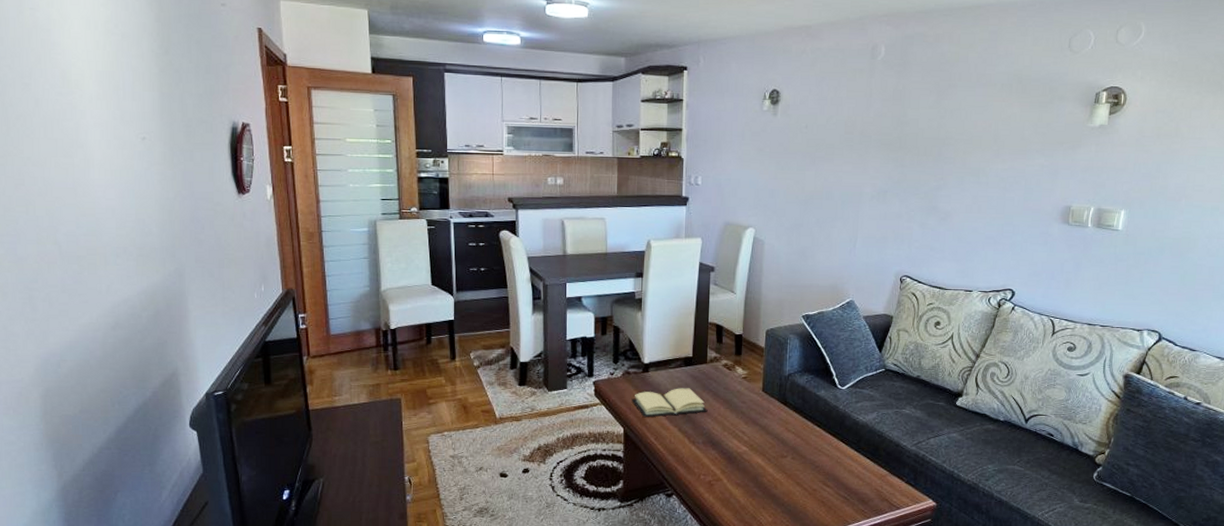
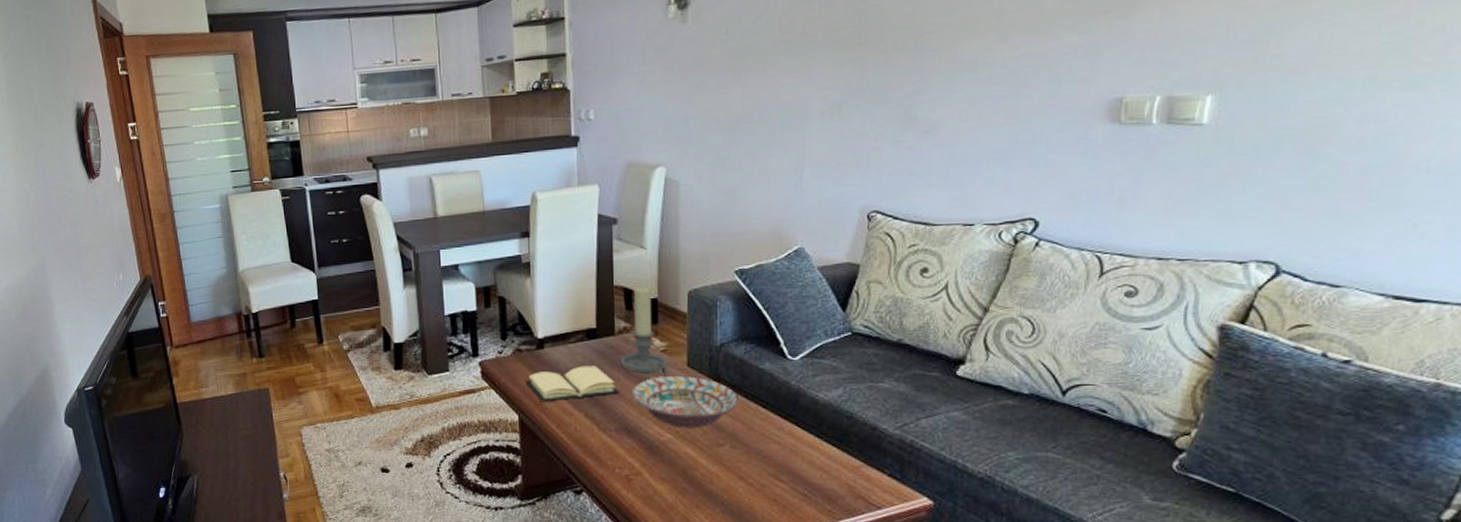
candle holder: none [710,325,747,398] -> present [620,287,668,375]
decorative bowl: none [718,398,801,442] -> present [632,375,740,428]

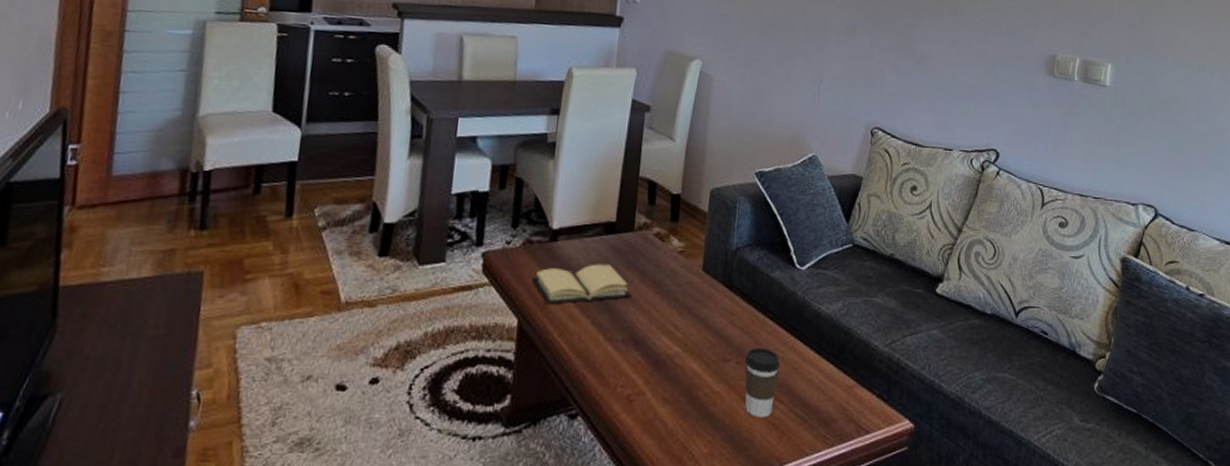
candle holder: present [620,287,668,375] -> none [636,181,684,279]
decorative bowl: present [632,375,740,428] -> none [644,279,749,340]
coffee cup: none [740,433,778,494] -> present [745,348,781,418]

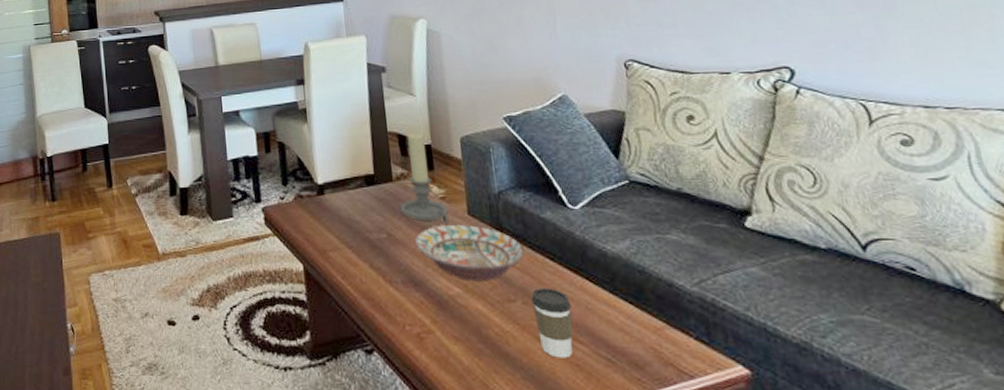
book: present [531,264,632,305] -> none [308,213,403,251]
candle holder: none [636,181,684,279] -> present [400,134,449,224]
decorative bowl: none [644,279,749,340] -> present [415,224,525,281]

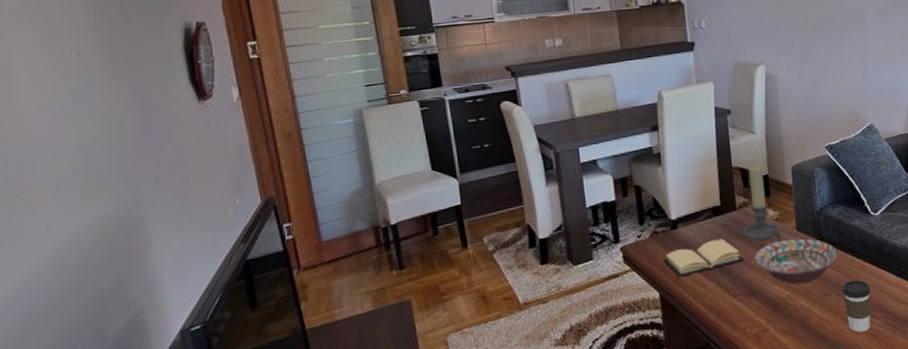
book: none [308,213,403,251] -> present [663,238,744,277]

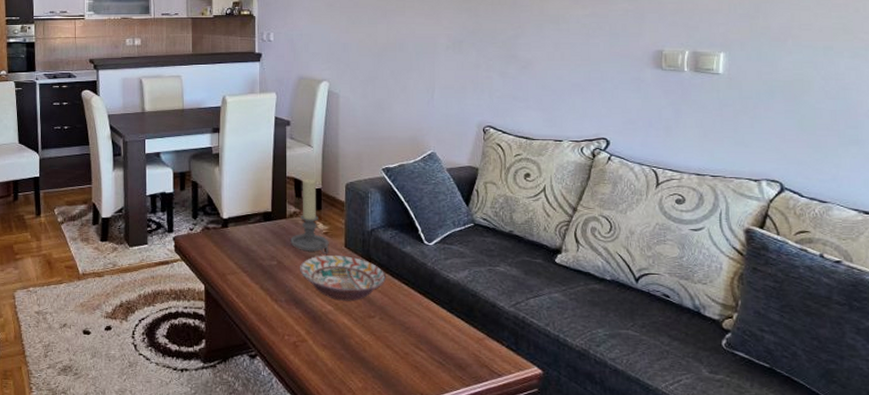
book: present [663,238,744,277] -> none [211,243,289,274]
coffee cup: present [843,280,871,333] -> none [387,307,418,362]

